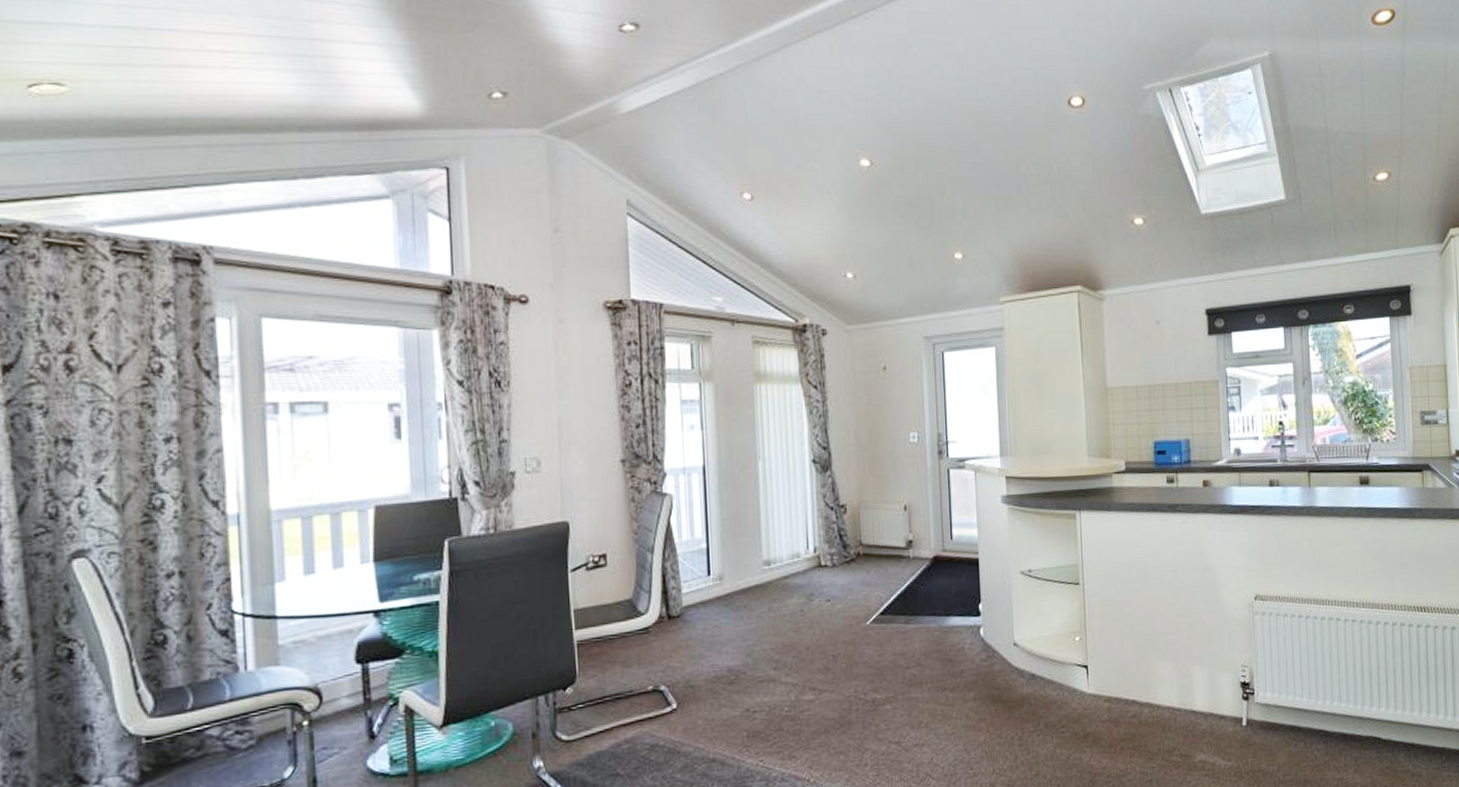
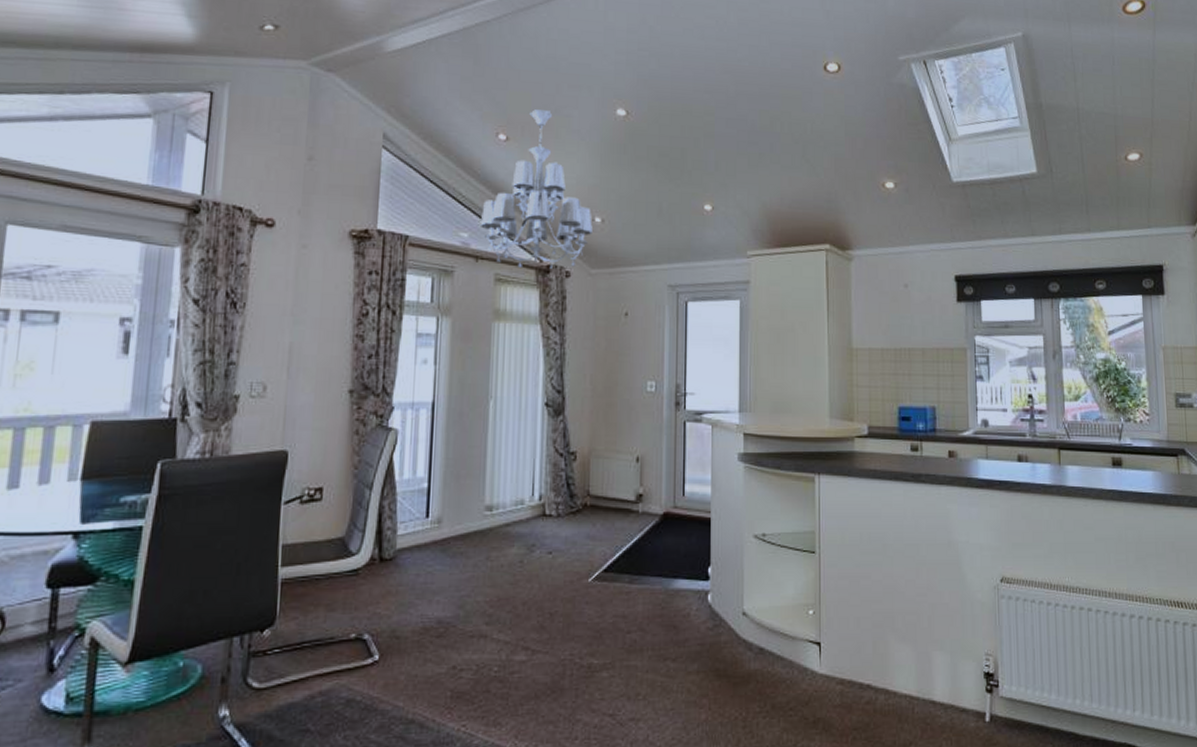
chandelier: none [733,165,845,328] -> present [481,109,593,269]

